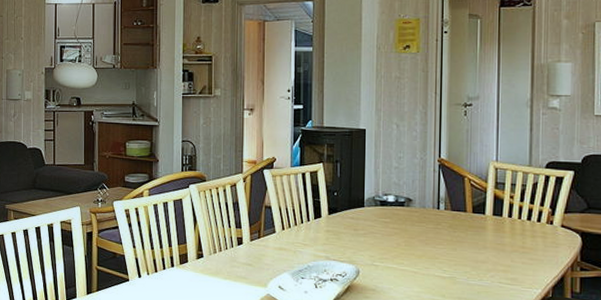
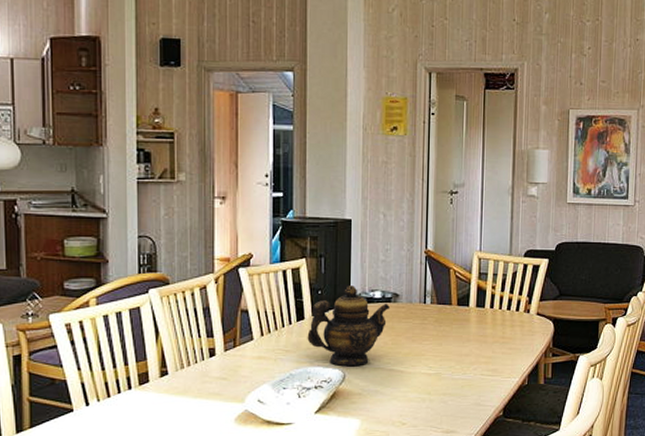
teapot: none [324,189,404,264] -> present [307,286,391,367]

